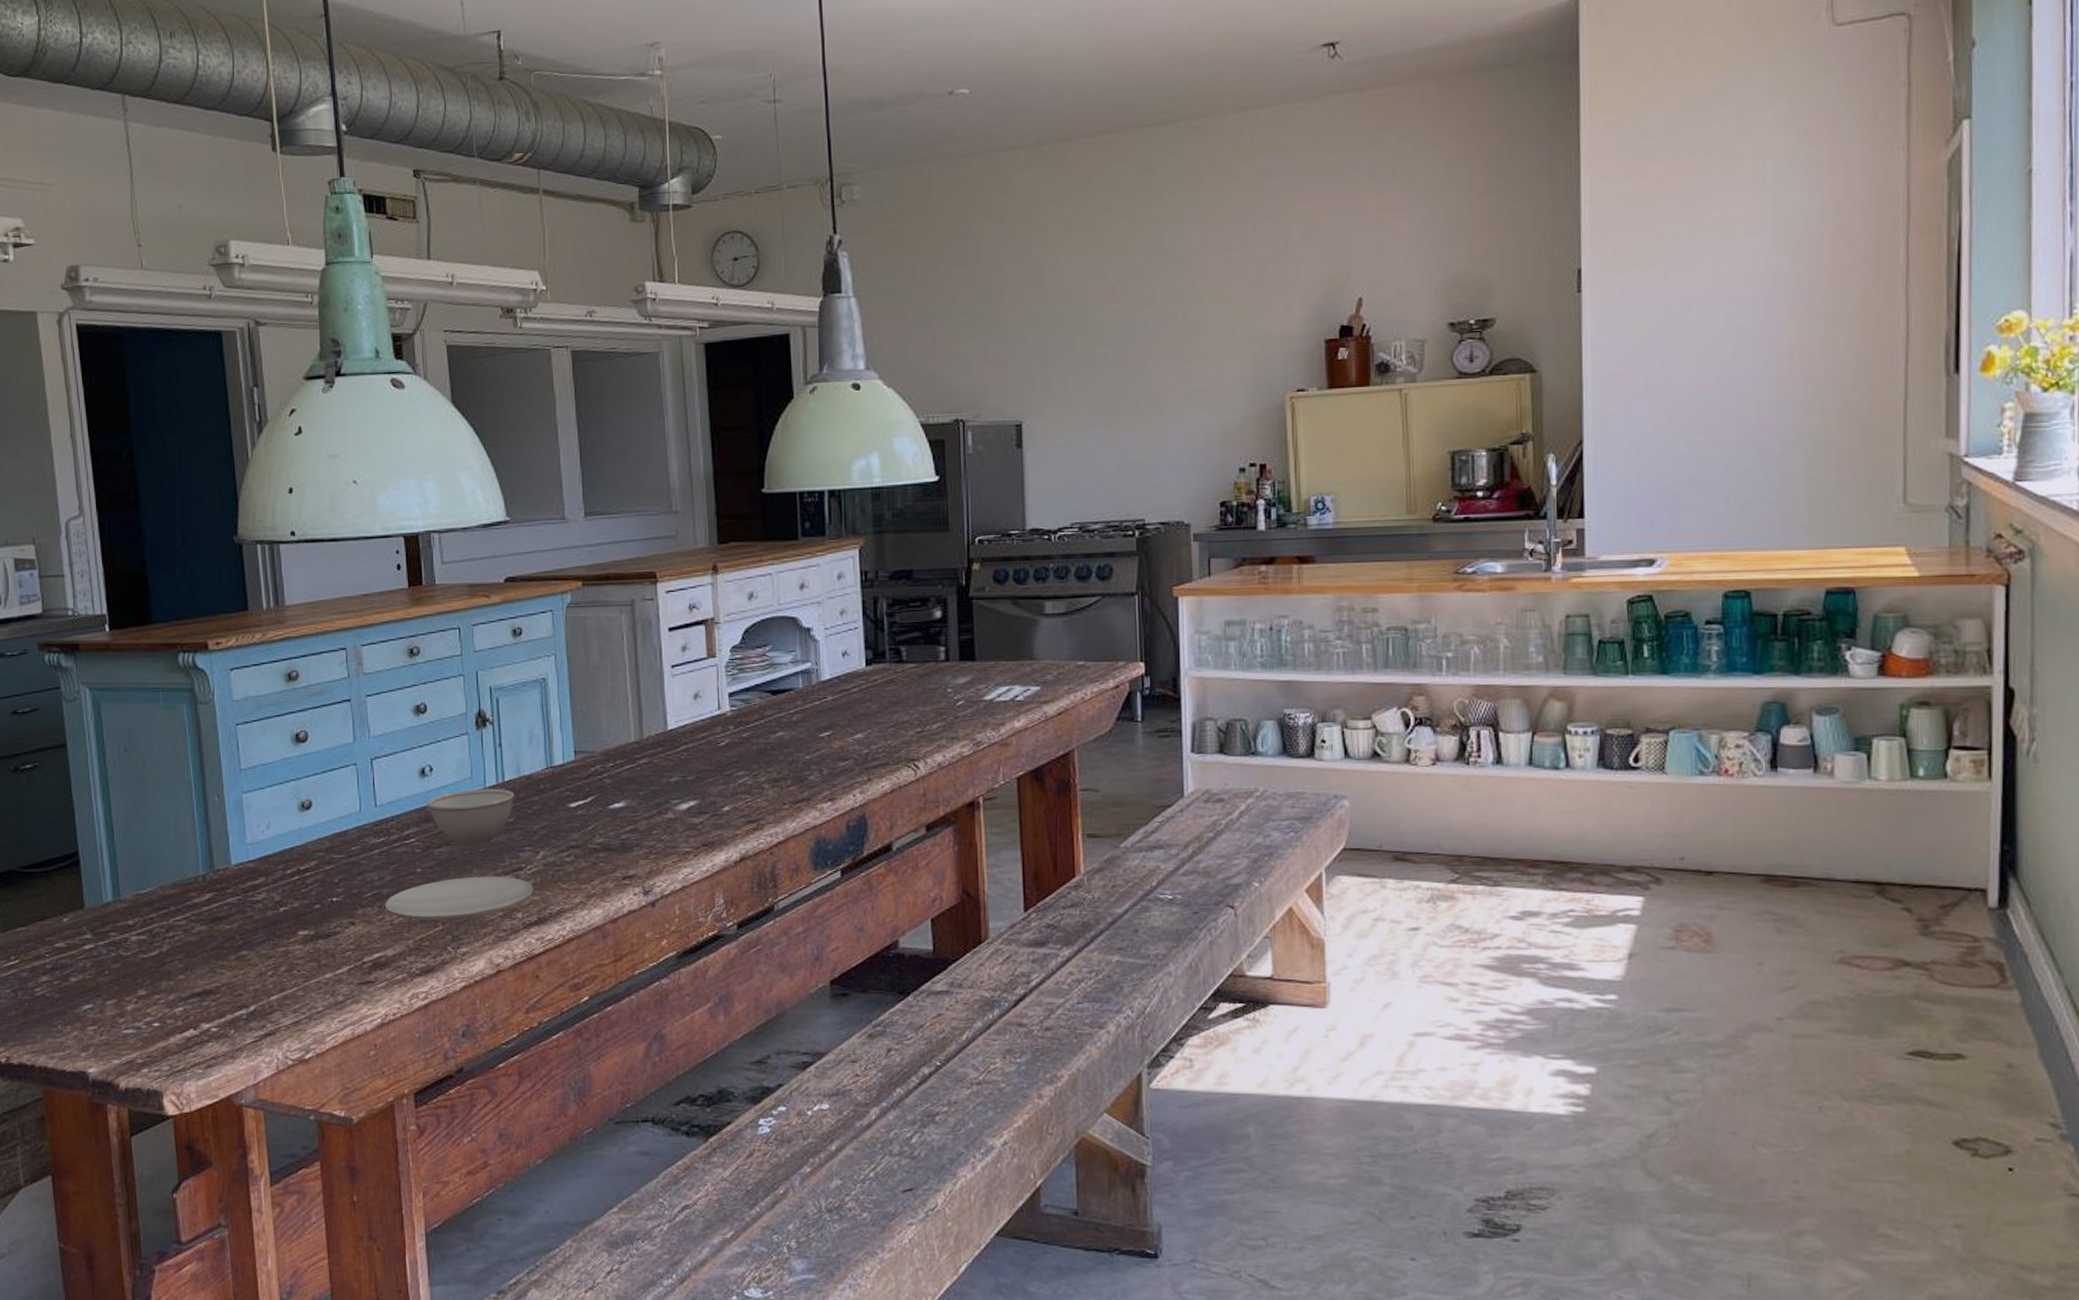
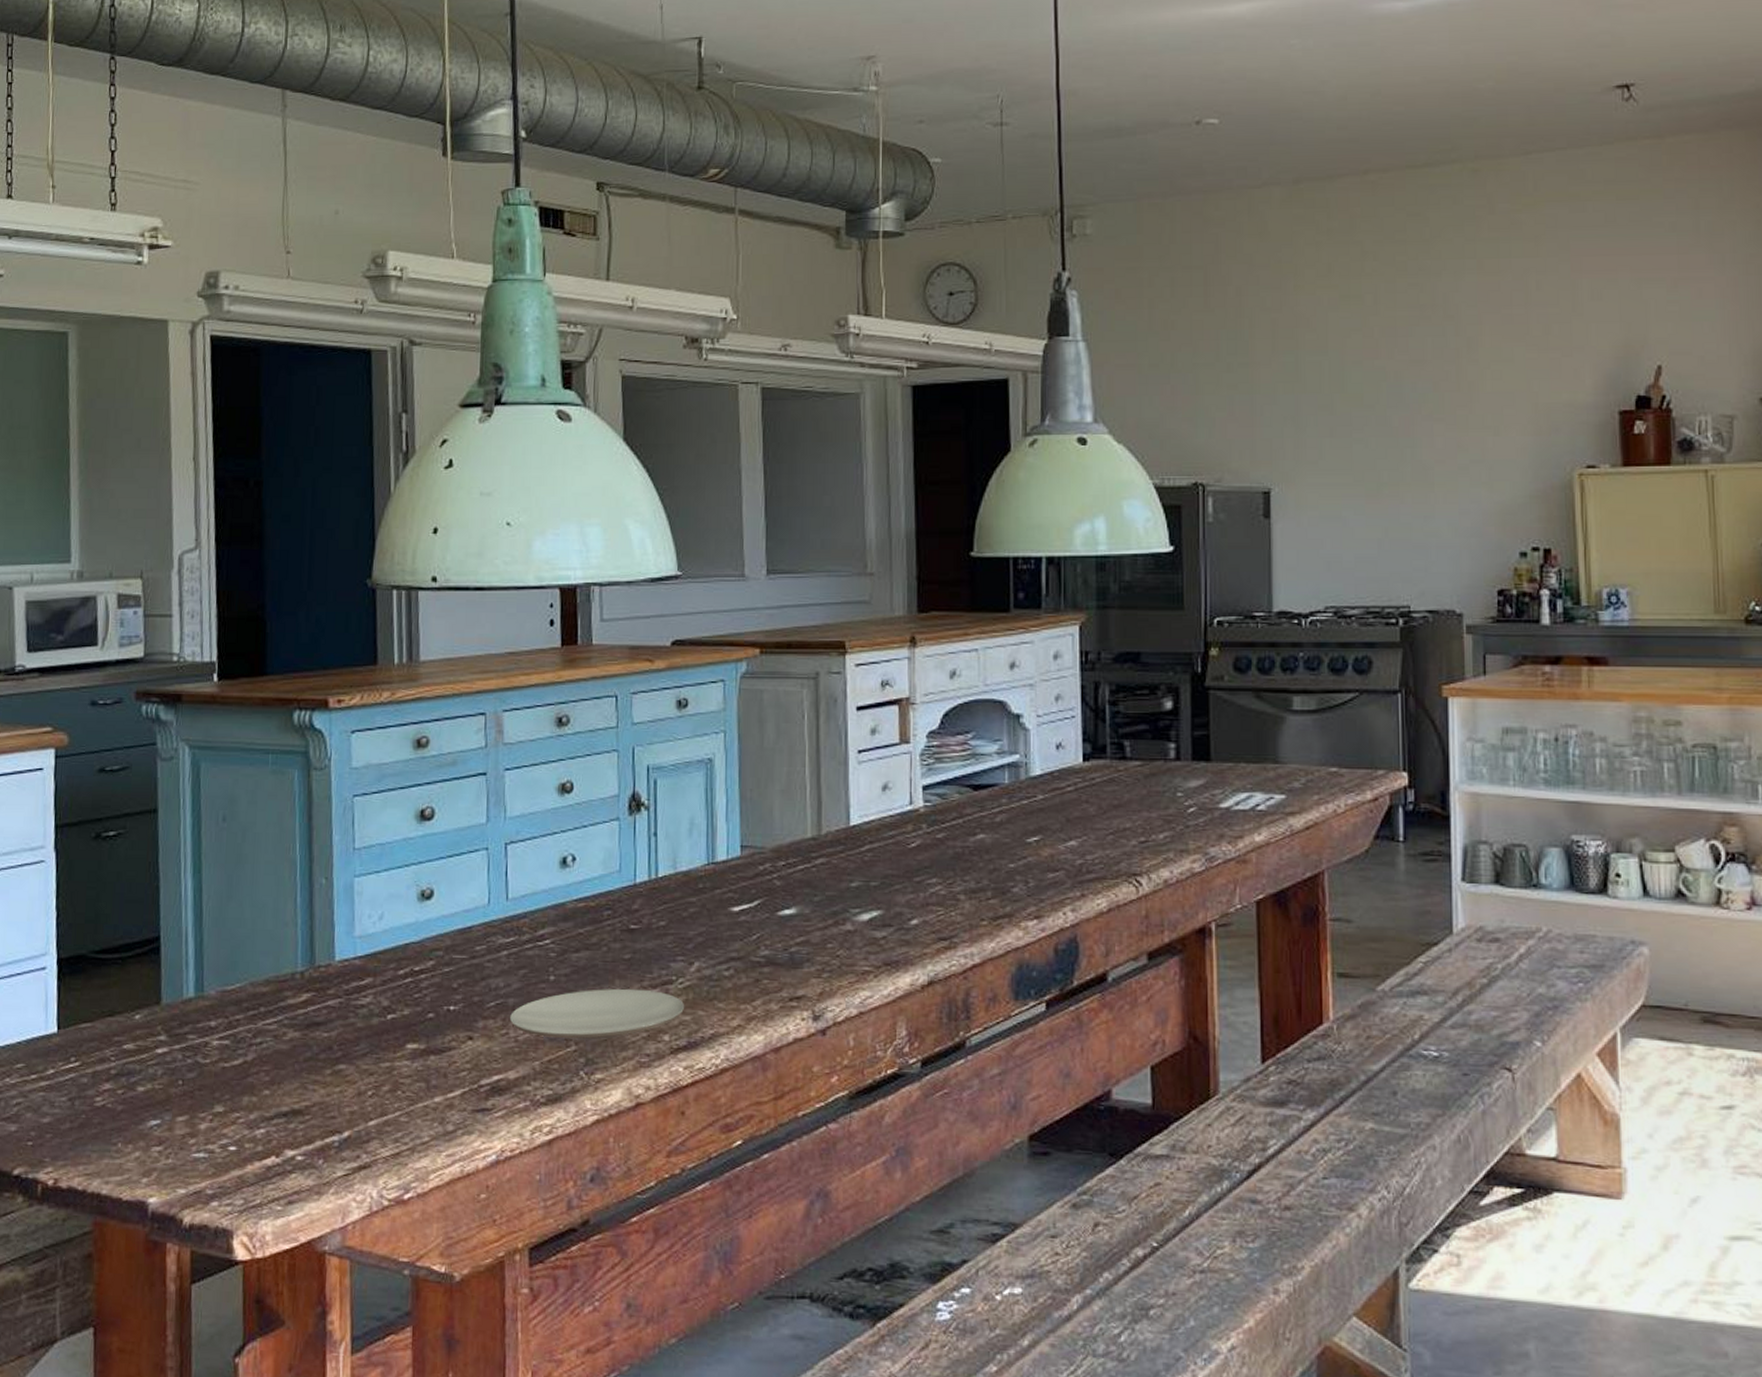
bowl: present [427,788,515,852] -> none [566,884,669,959]

